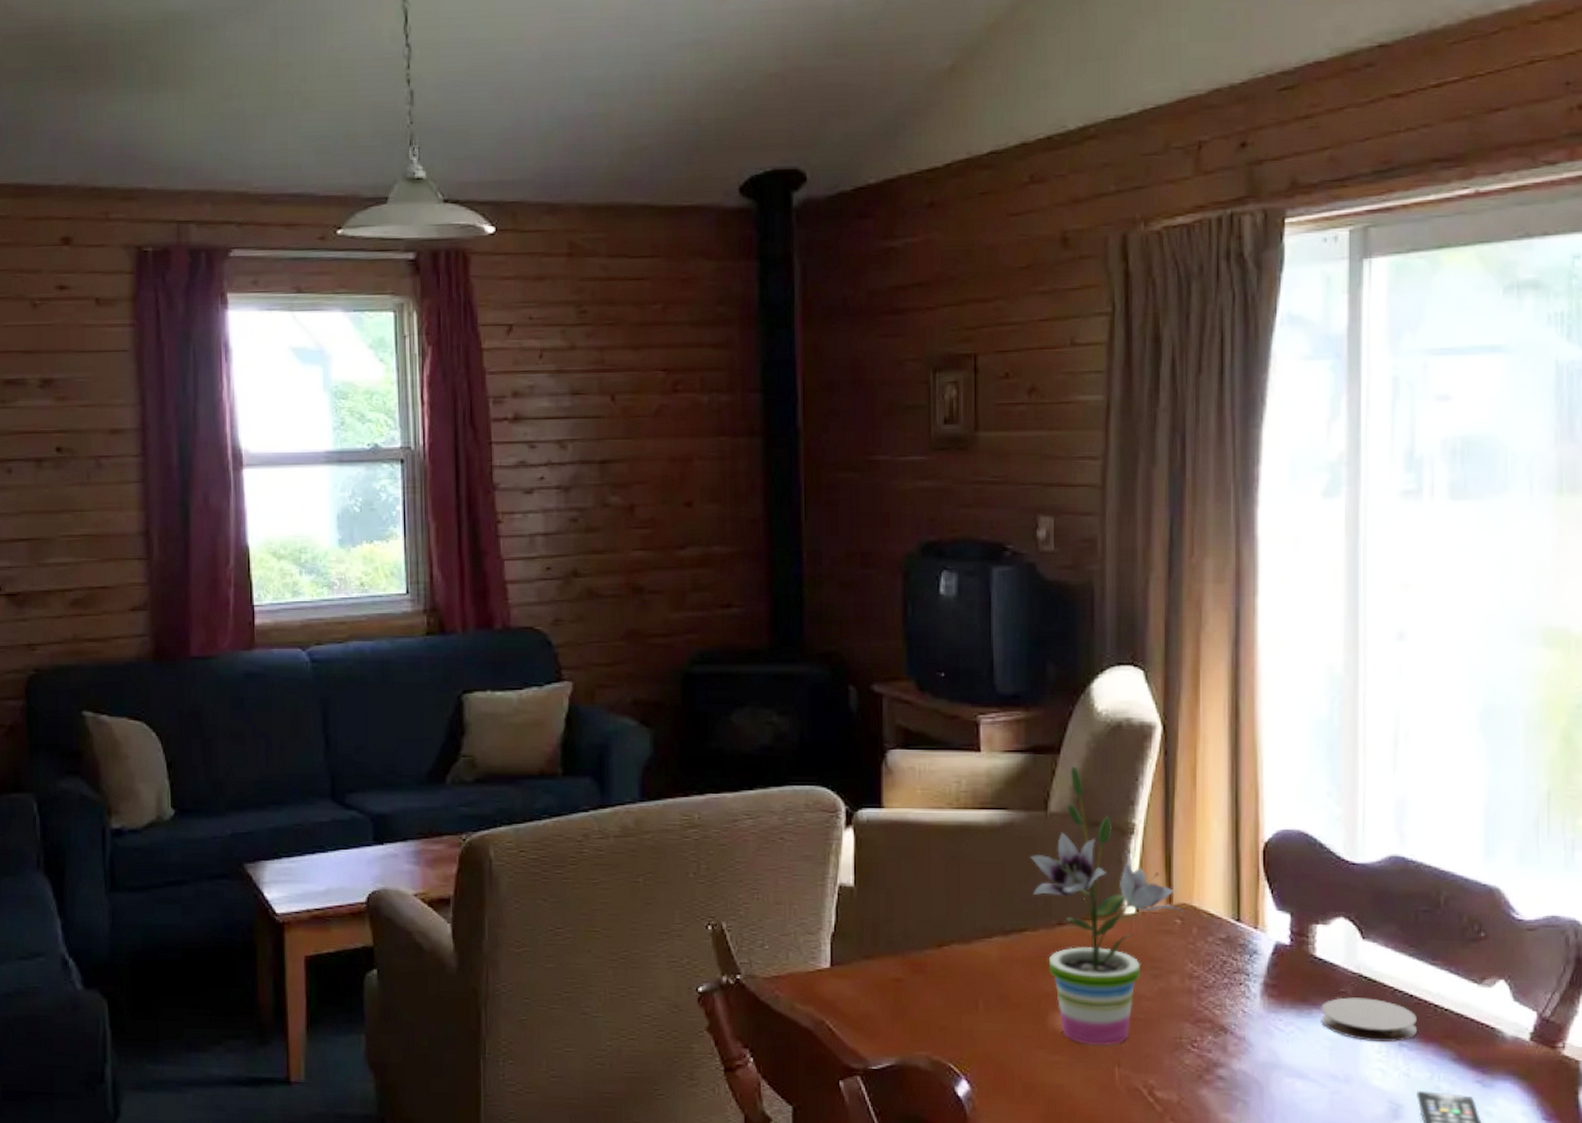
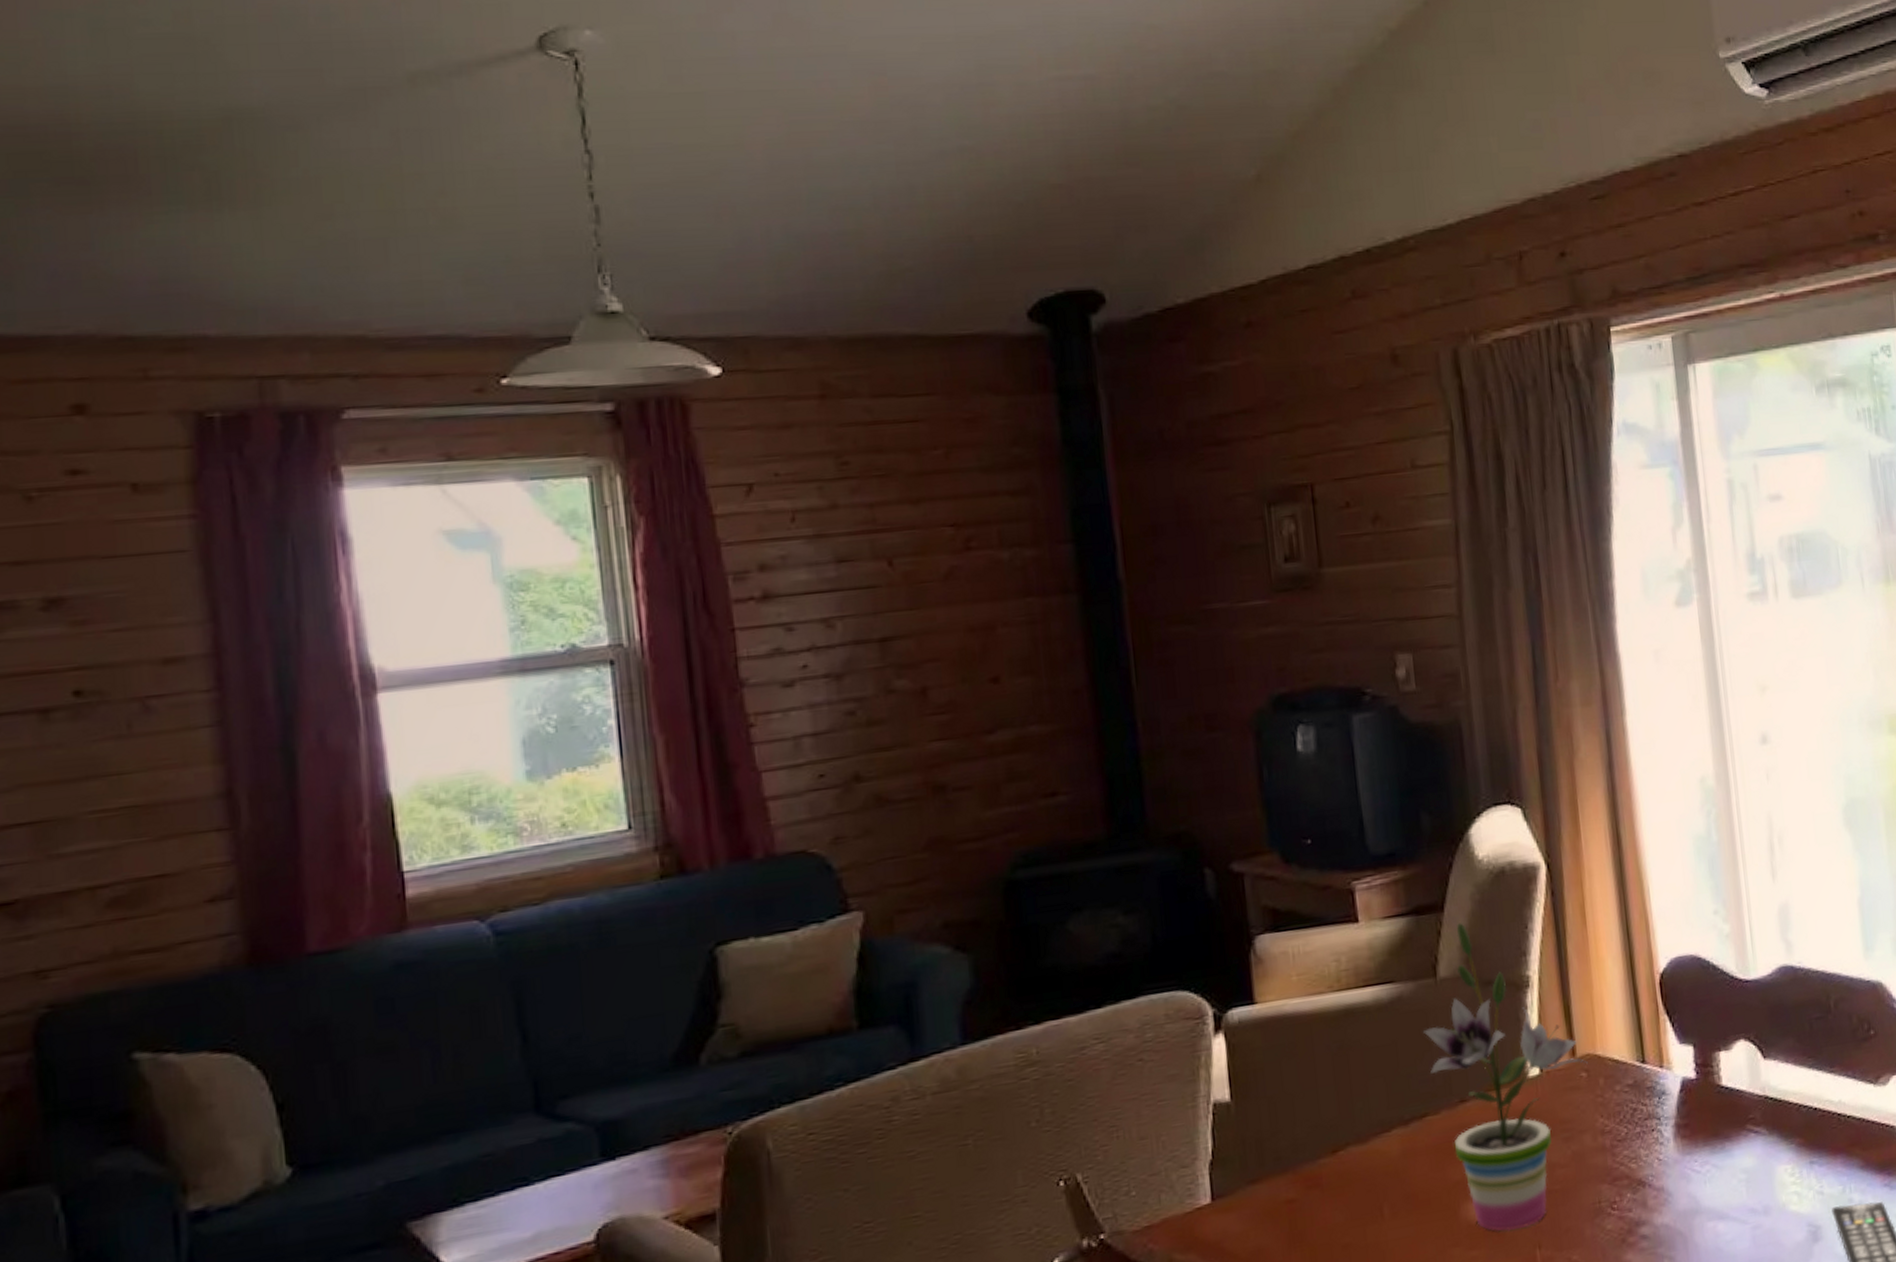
coaster: present [1321,997,1417,1042] -> none [1733,1119,1825,1167]

